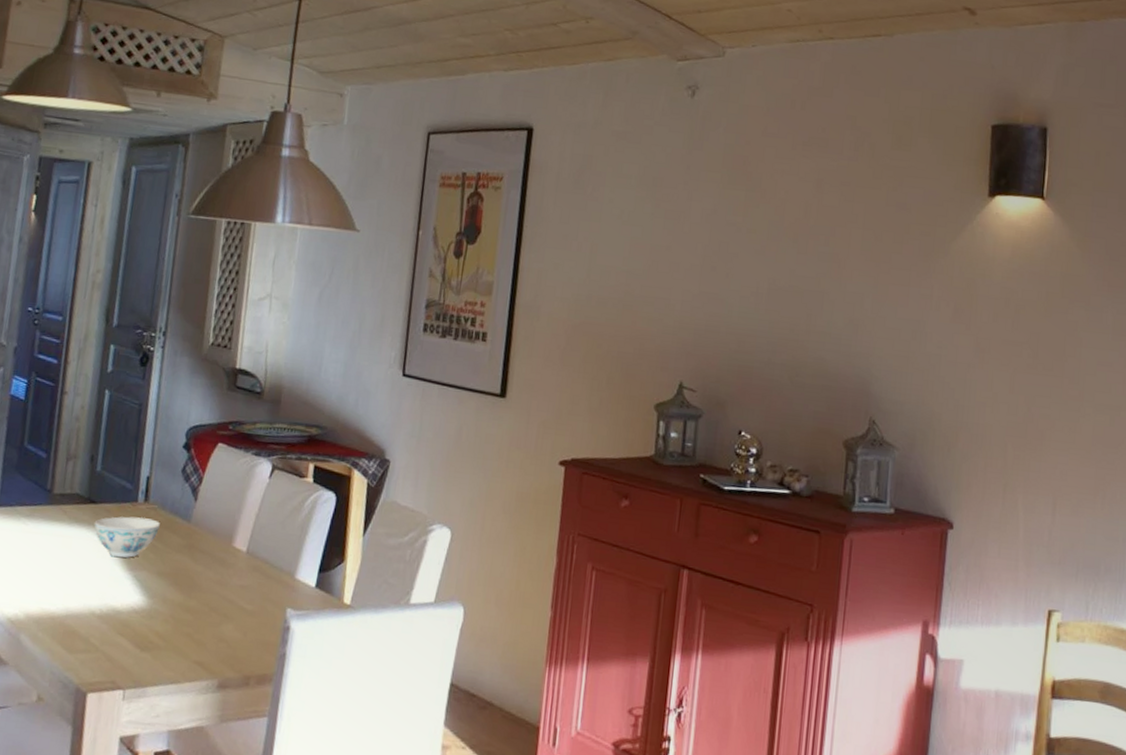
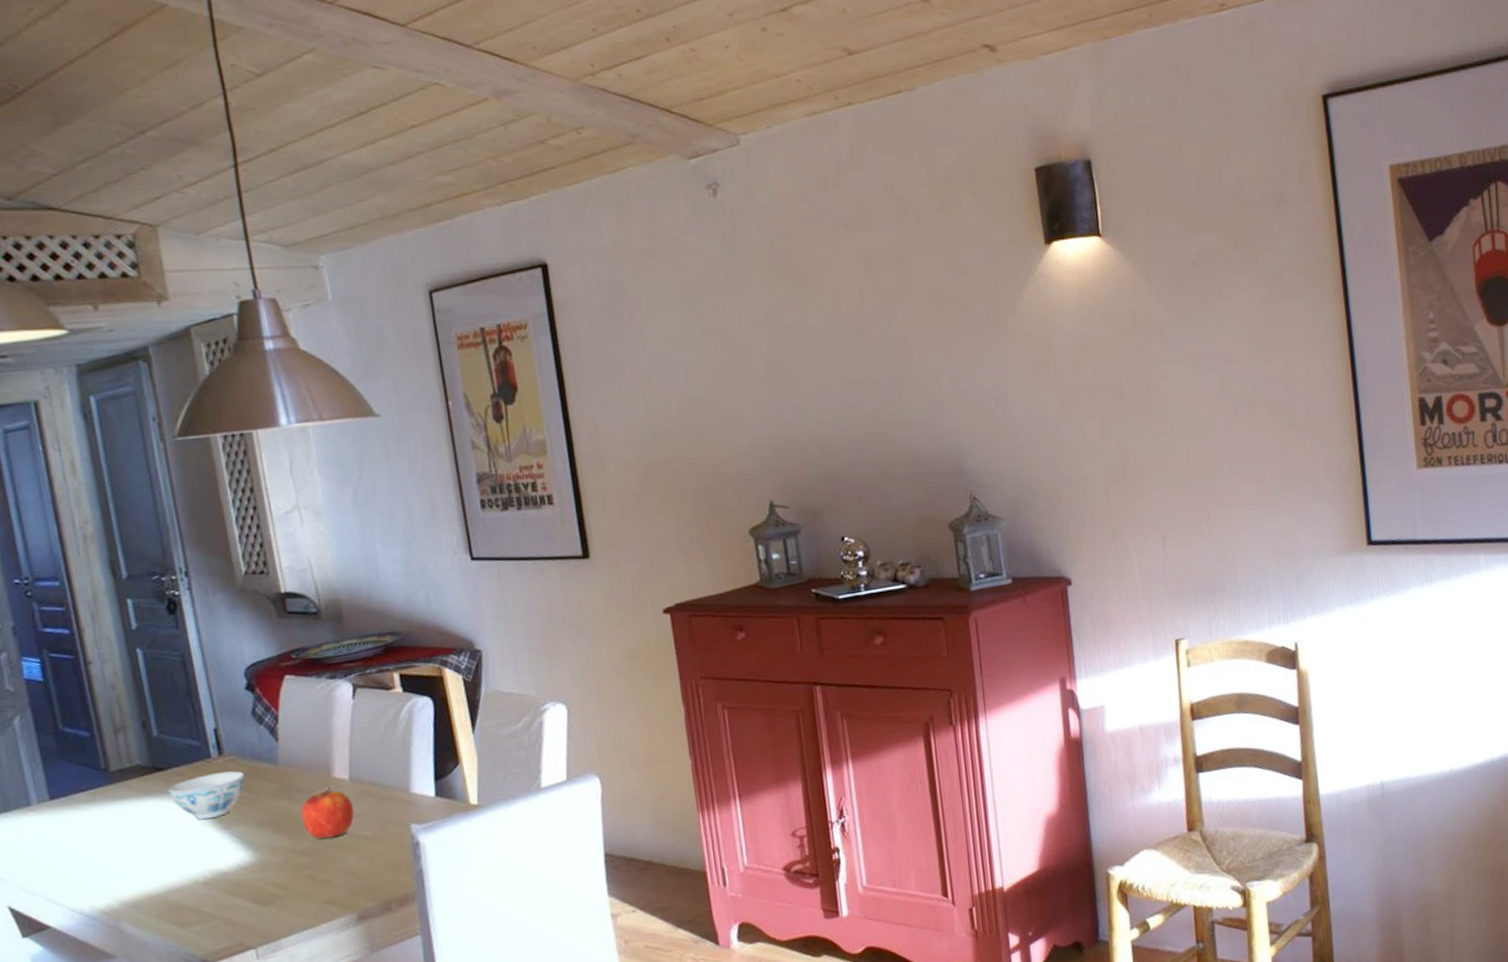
apple: none [196,554,243,603] -> present [301,786,355,840]

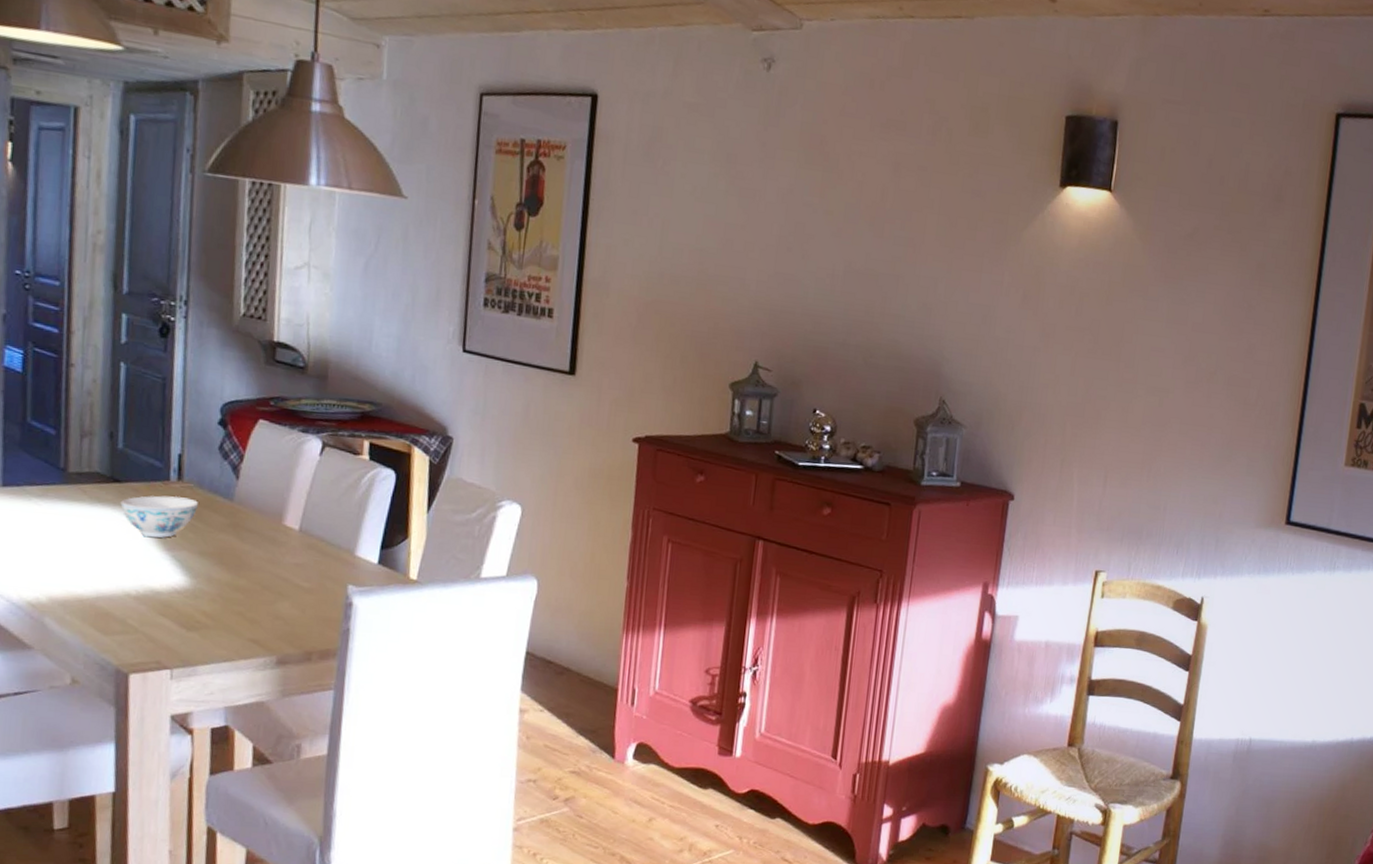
apple: present [301,786,355,840] -> none [244,532,298,582]

